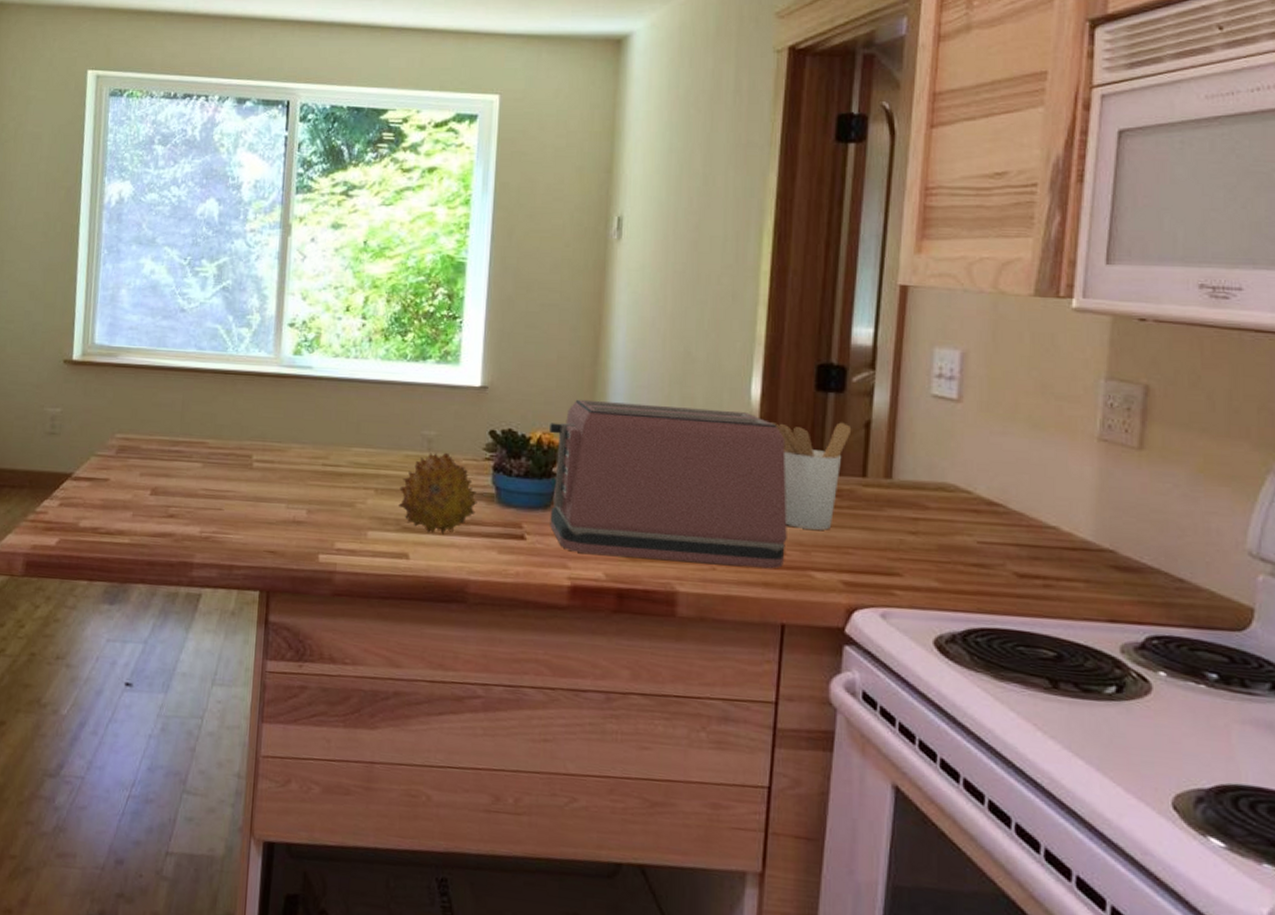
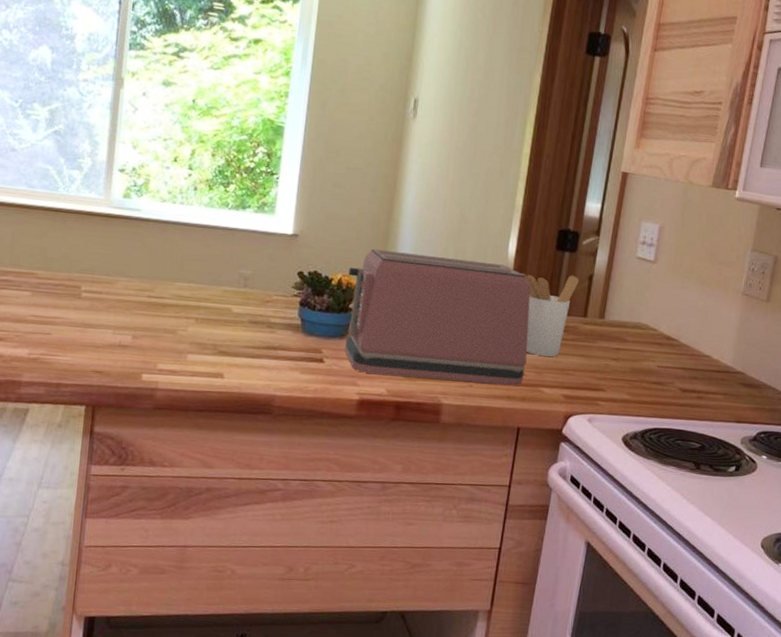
fruit: present [398,452,477,534] -> none [216,289,285,358]

